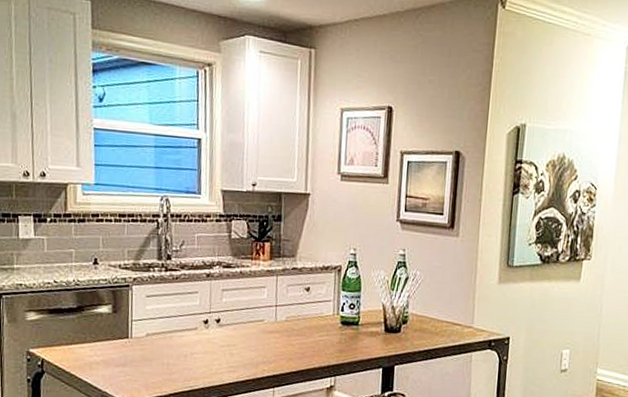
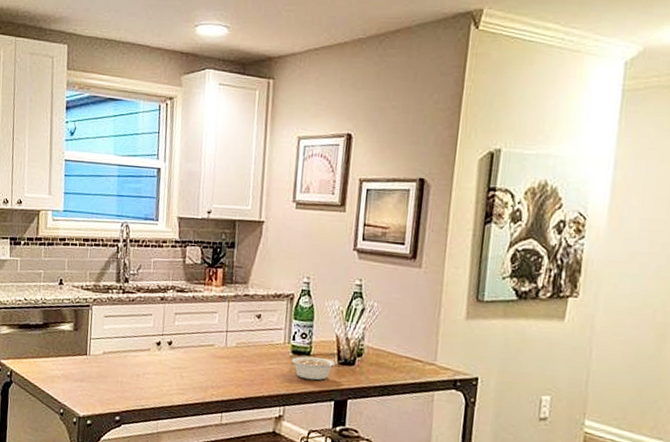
legume: none [340,326,391,349] -> present [291,356,344,381]

